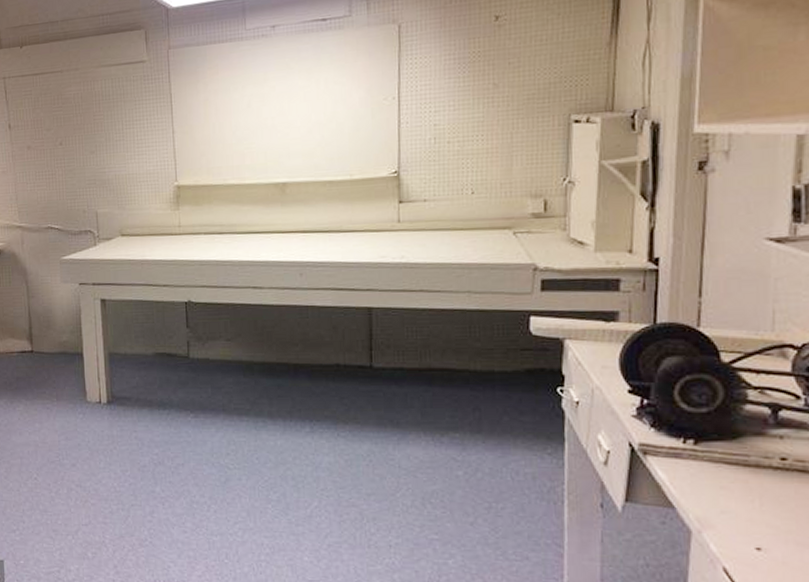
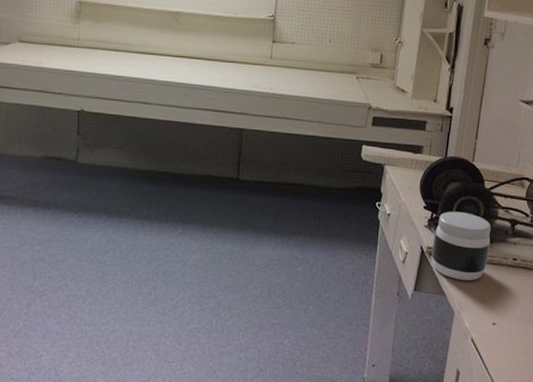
jar: none [646,395,740,488] -> present [431,211,492,280]

